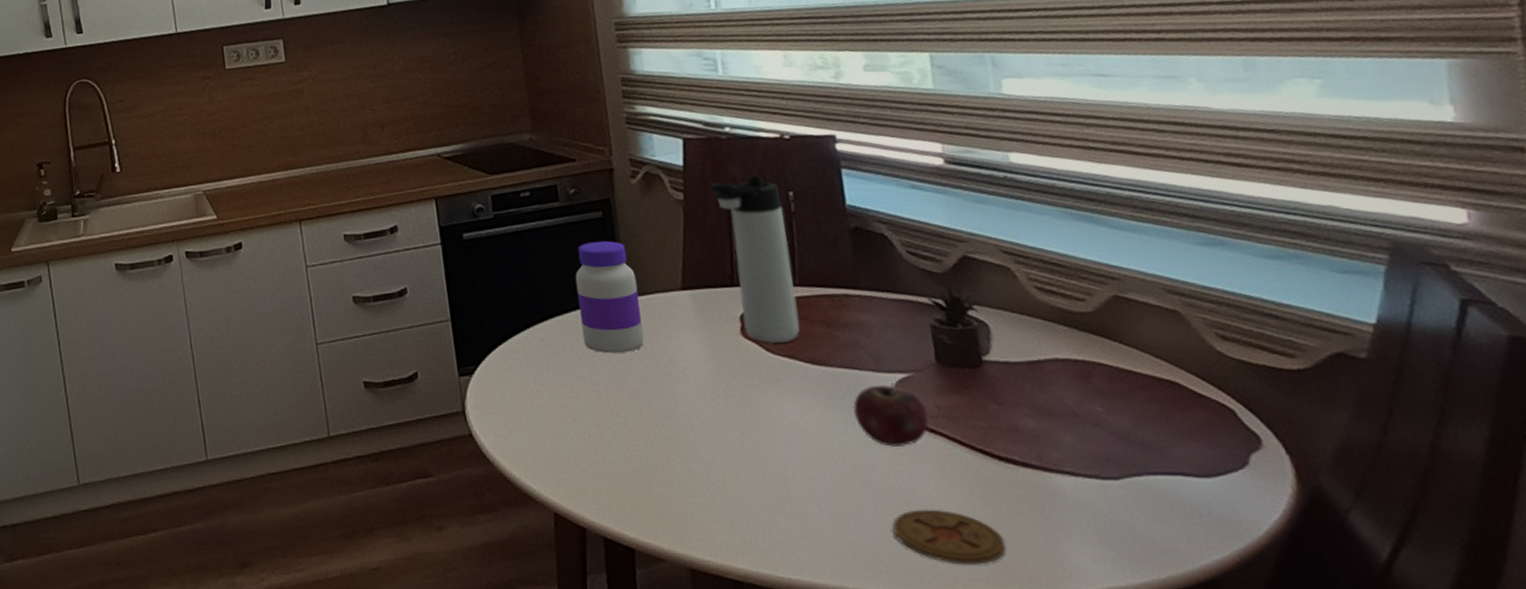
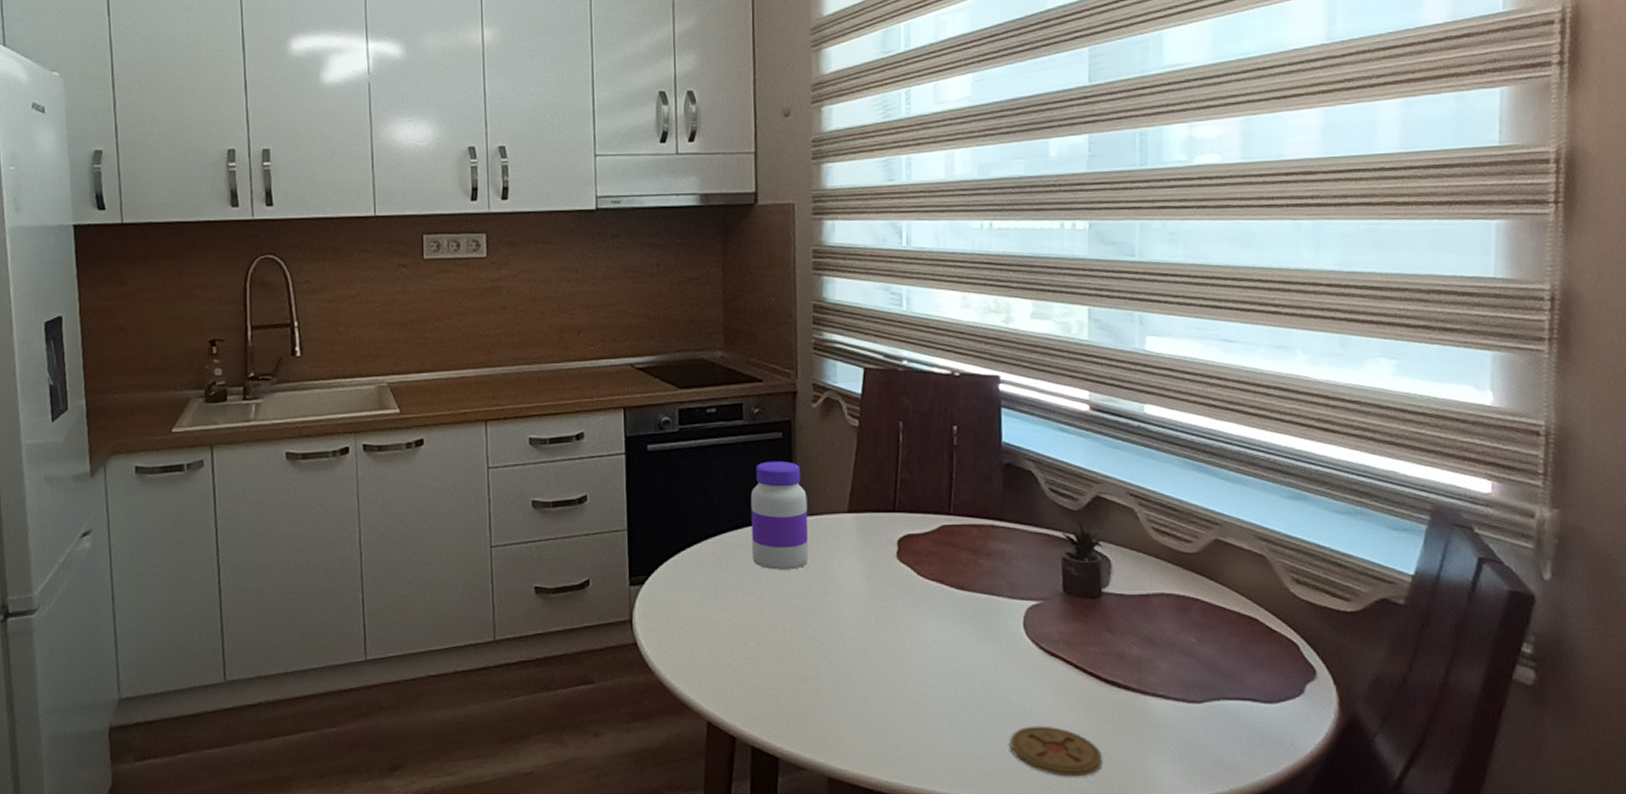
thermos bottle: present [709,175,800,343] -> none [883,408,950,567]
apple: present [853,382,929,447] -> none [988,609,1051,668]

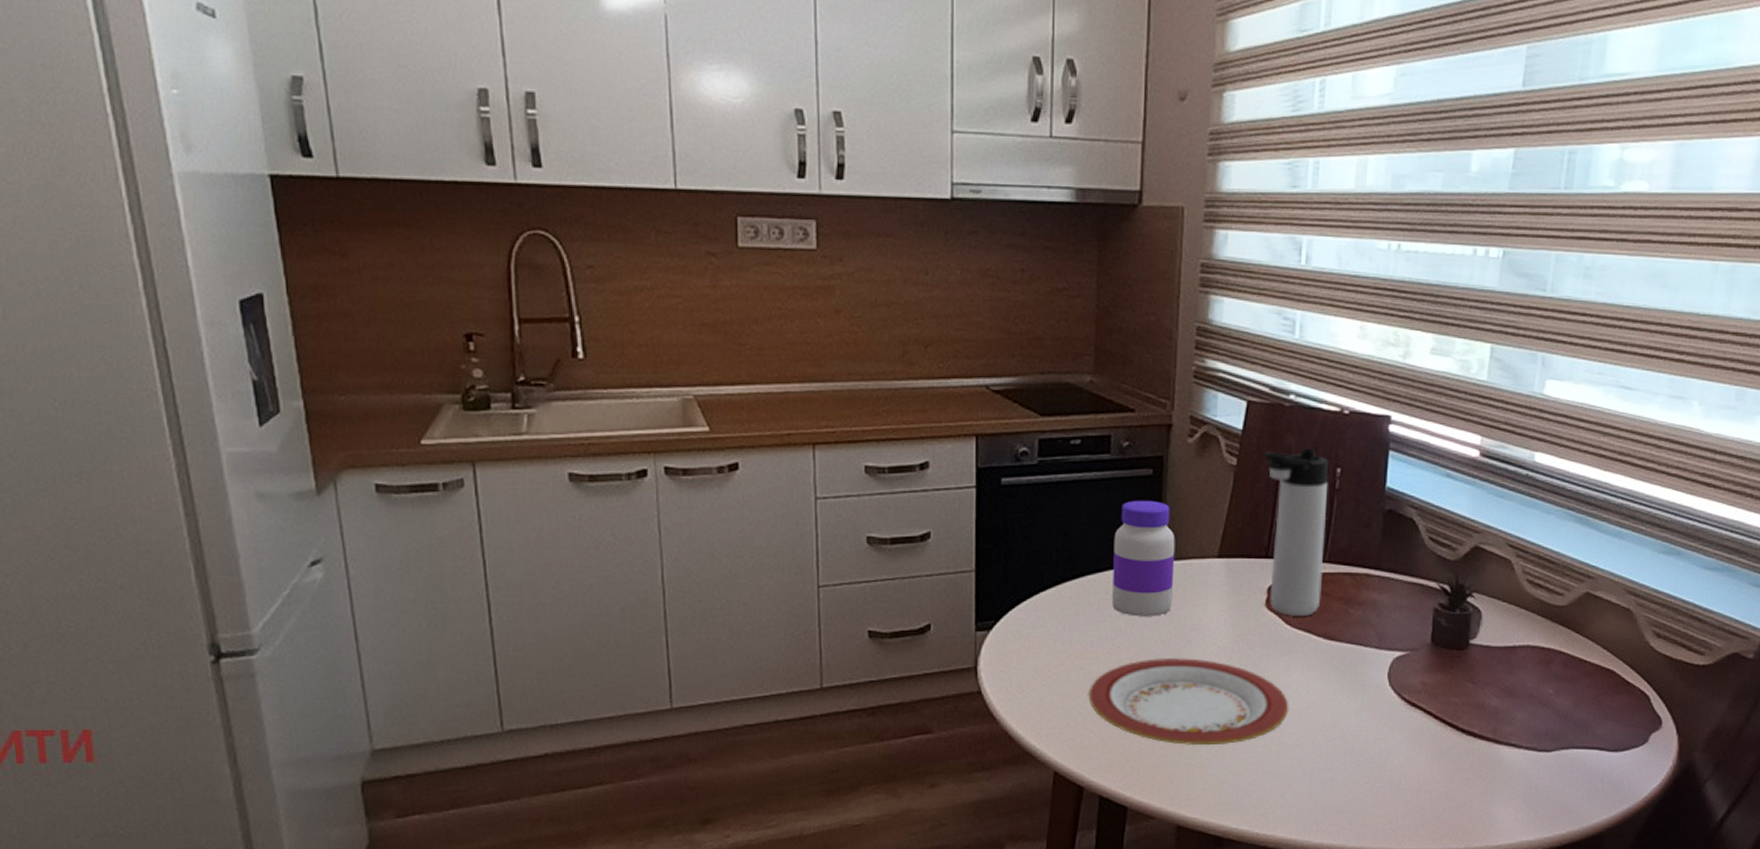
plate: none [735,608,929,696] -> present [1088,657,1289,746]
thermos bottle: none [883,408,950,567] -> present [1263,448,1329,616]
coaster: present [1008,725,1103,777] -> none [1361,774,1451,822]

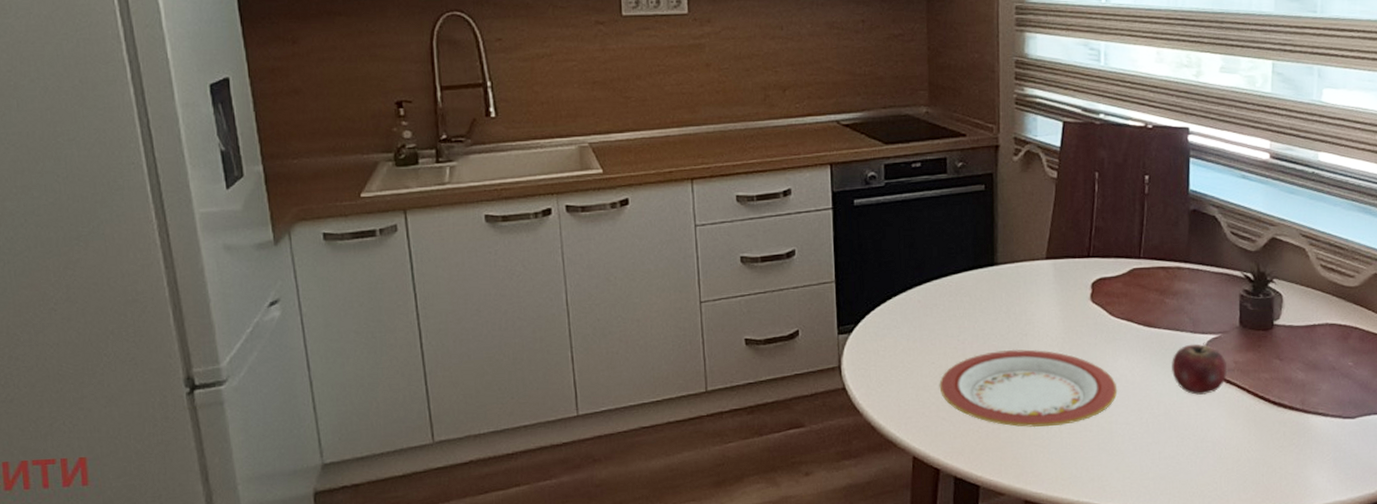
jar: present [1112,500,1175,617] -> none [954,212,1009,315]
thermos bottle: present [1263,448,1329,616] -> none [1080,159,1140,308]
apple: none [1351,659,1413,718] -> present [1172,342,1227,395]

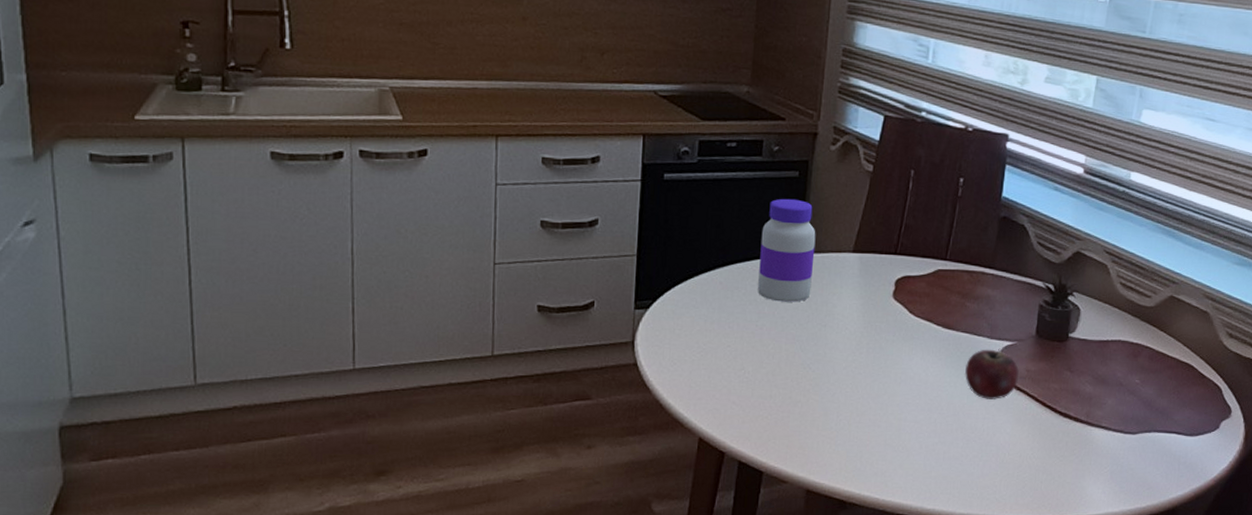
plate: present [939,349,1118,428] -> none [732,339,910,419]
jar: none [954,212,1009,315] -> present [758,198,816,302]

